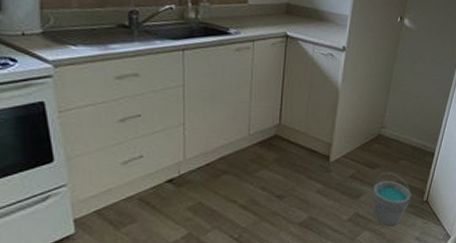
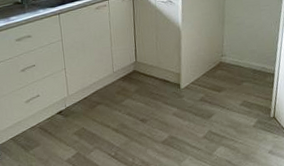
bucket: present [373,172,412,227] -> none [222,93,259,142]

